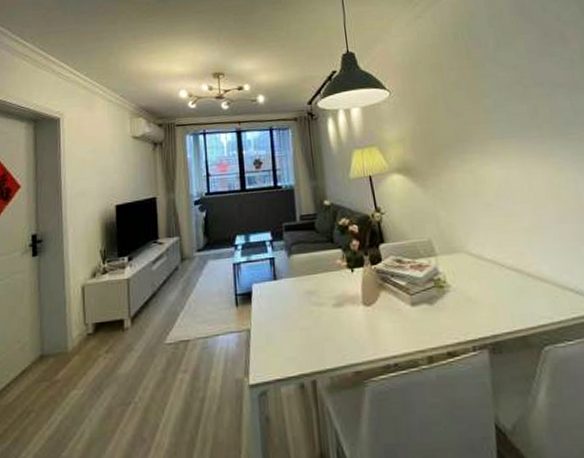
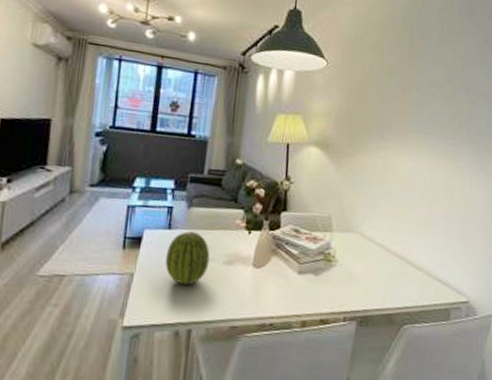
fruit: none [276,279,320,334] -> present [165,231,210,285]

